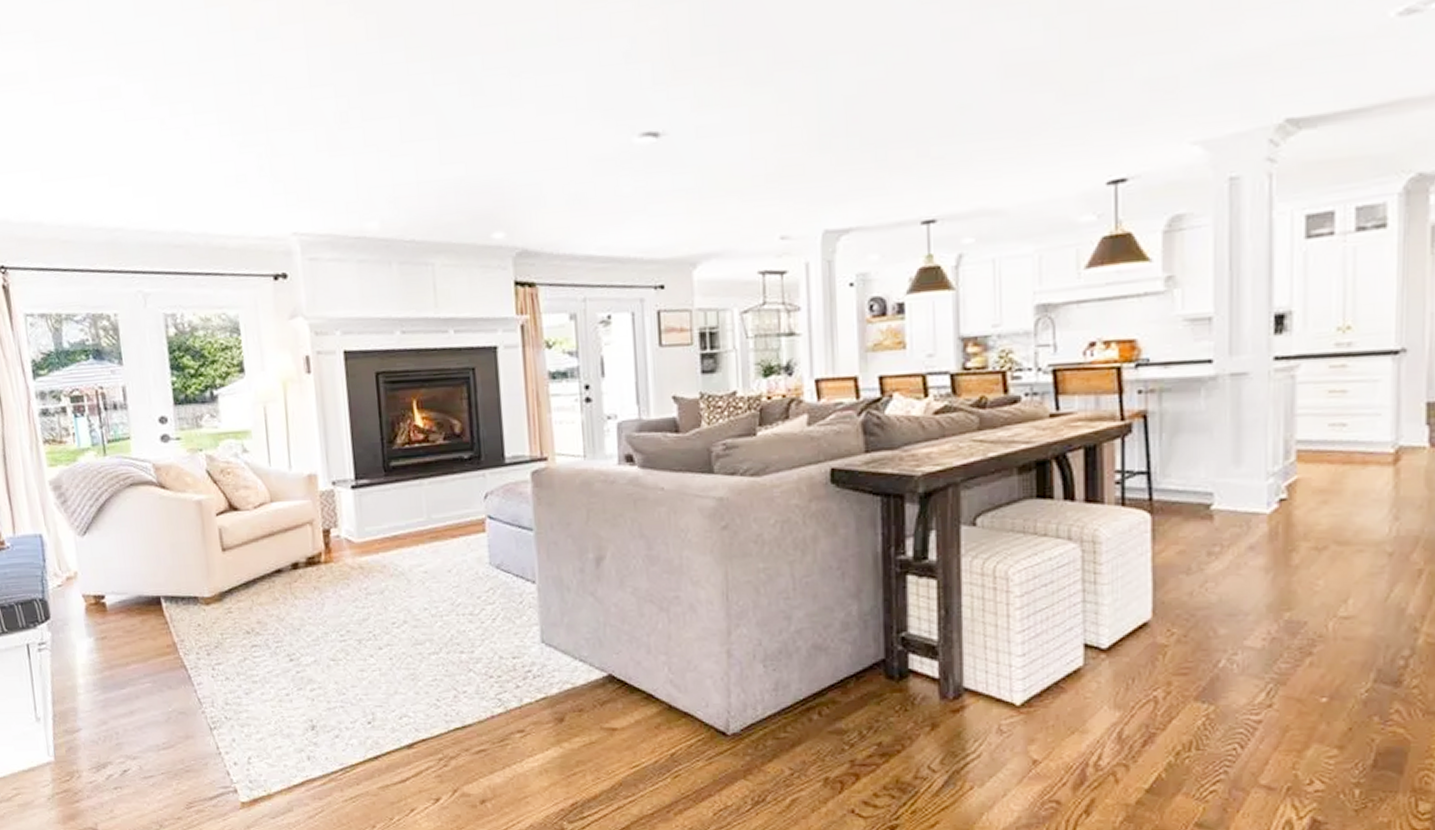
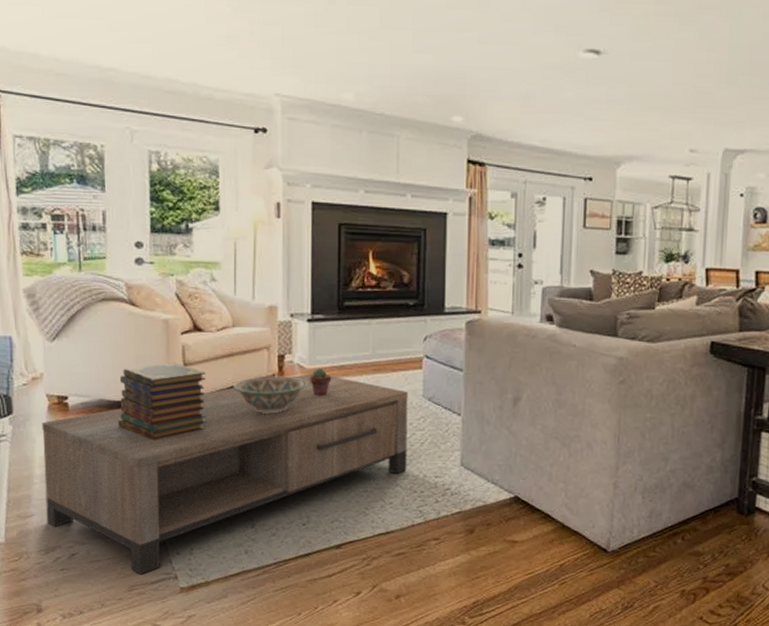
coffee table: none [81,548,480,790] -> present [42,373,408,575]
book stack: none [156,547,252,638] -> present [118,362,207,441]
decorative bowl: none [277,553,358,598] -> present [233,376,307,414]
potted succulent: none [360,541,385,574] -> present [310,368,332,396]

